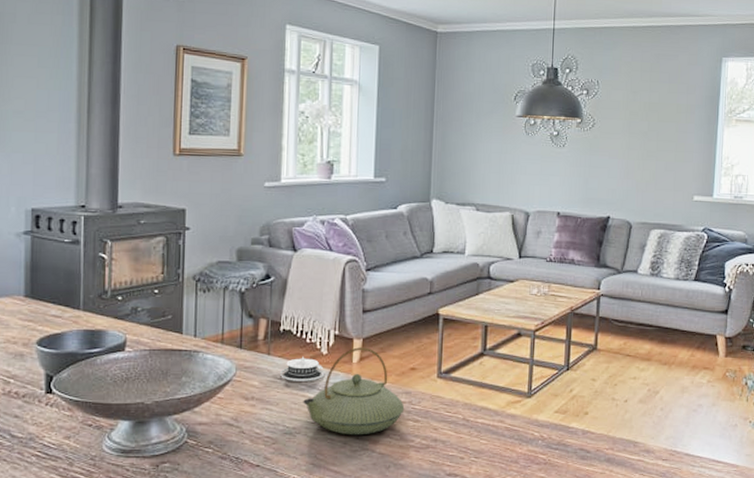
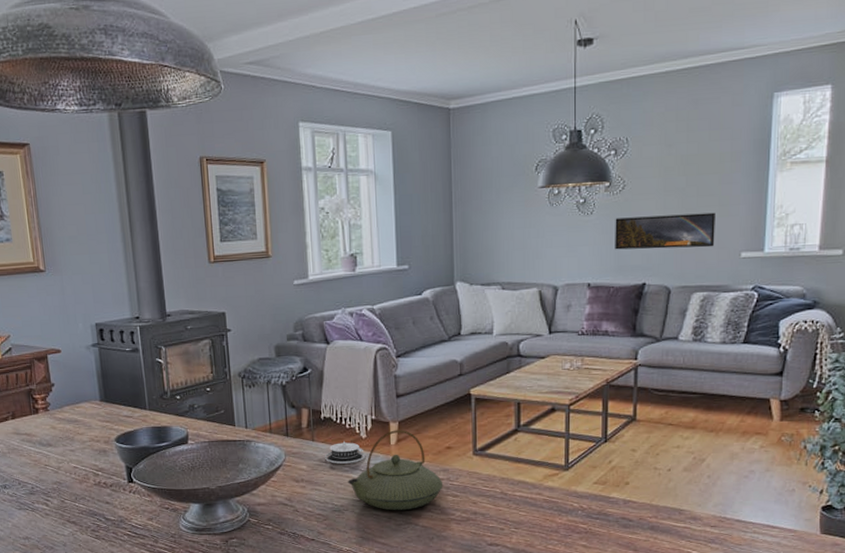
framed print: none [583,153,672,189] -> present [615,212,715,250]

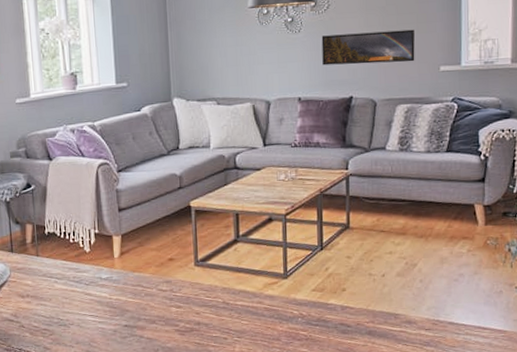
architectural model: present [325,440,366,464] -> none [50,254,90,278]
teapot: present [348,430,443,511] -> none [73,243,167,324]

